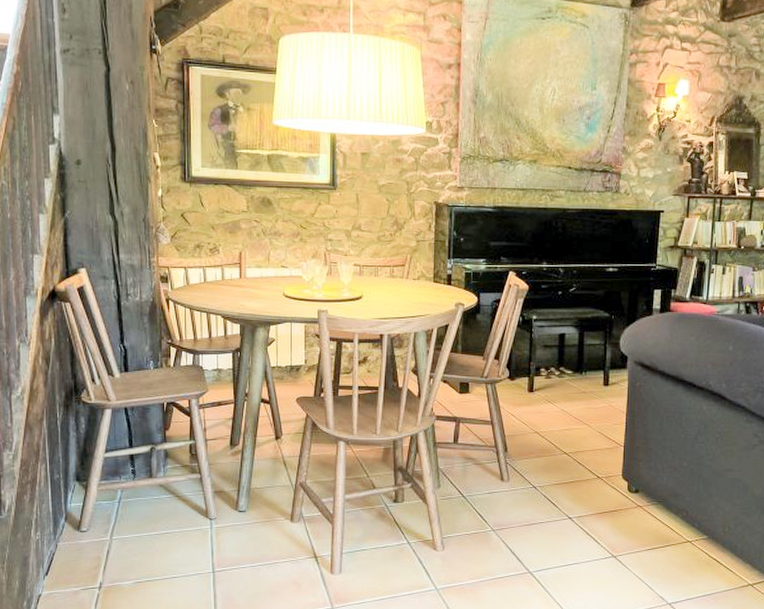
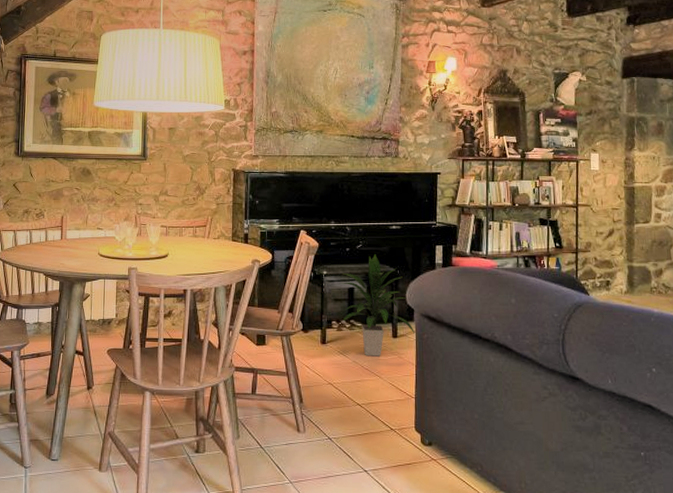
indoor plant: none [551,298,628,405] -> present [340,254,416,357]

